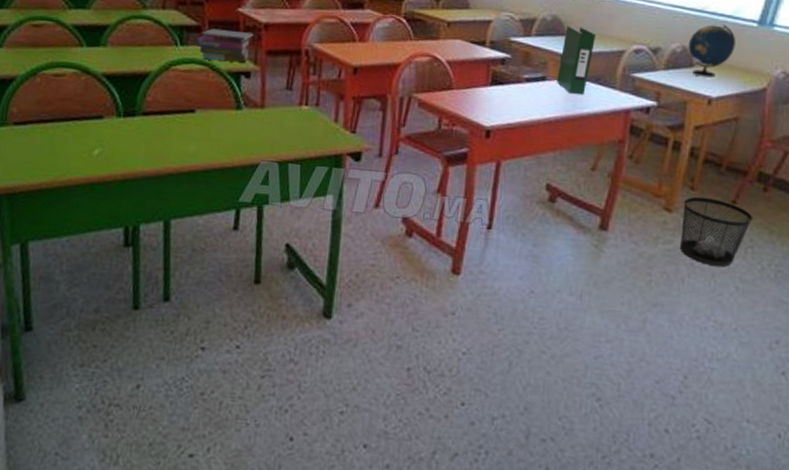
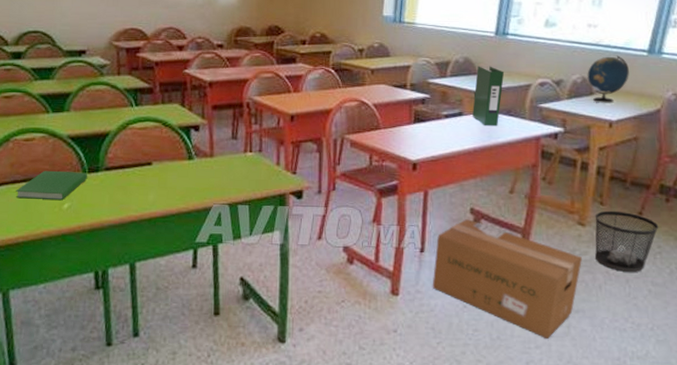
hardcover book: none [41,110,123,145] -> present [16,170,88,200]
books: present [196,28,254,63] -> none [149,89,200,118]
box: none [497,196,665,333] -> present [432,219,582,339]

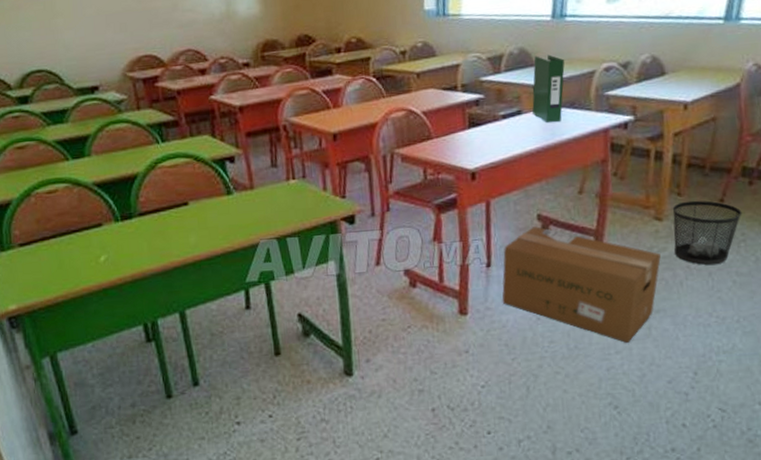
hardcover book: present [16,170,88,200] -> none [46,220,122,256]
globe: present [587,55,629,103] -> none [657,27,704,84]

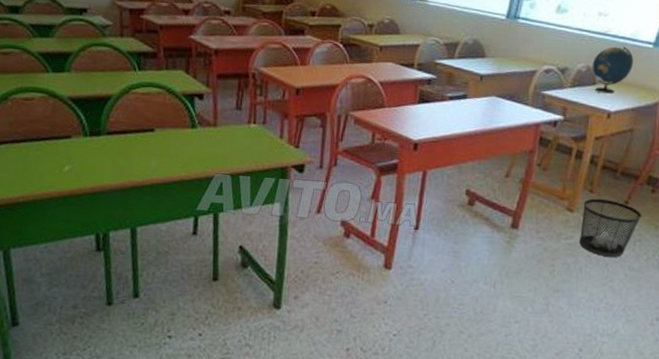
box: present [502,226,661,343] -> none [423,200,567,315]
binder: present [532,54,565,124] -> none [476,49,512,111]
globe: none [657,27,704,84] -> present [592,46,633,94]

